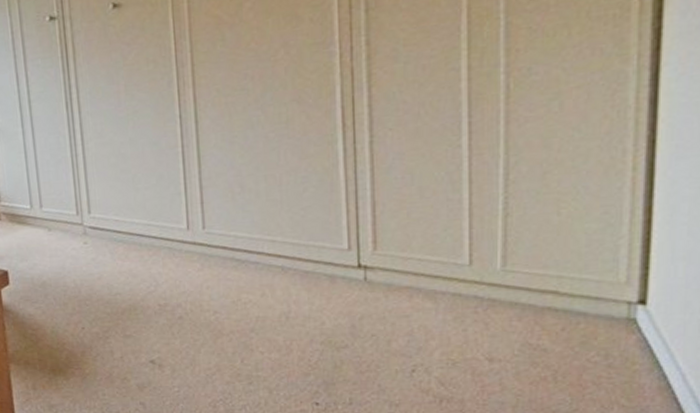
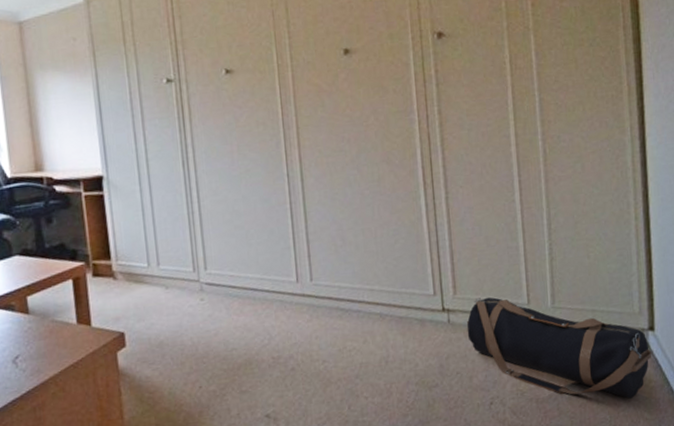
duffel bag: none [387,254,640,381] -> present [466,297,652,399]

